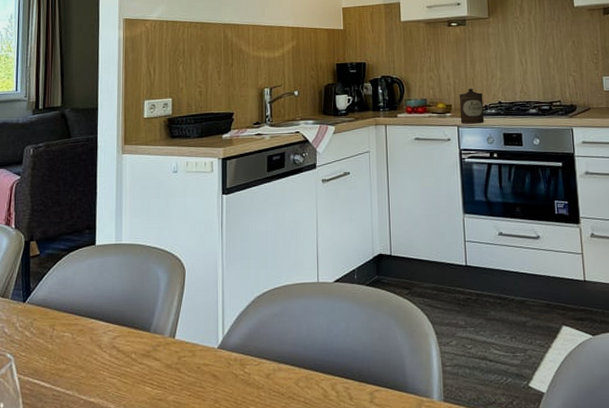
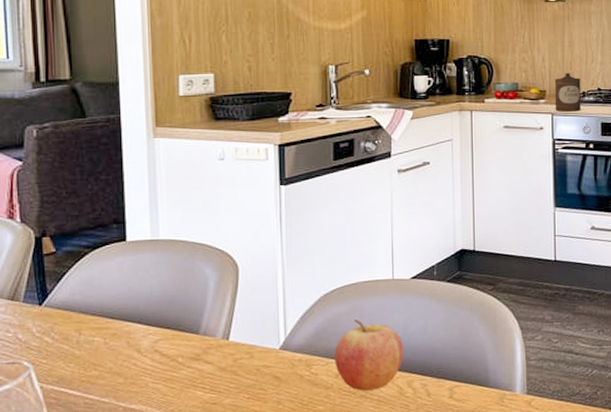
fruit: none [266,321,327,392] -> present [334,319,403,391]

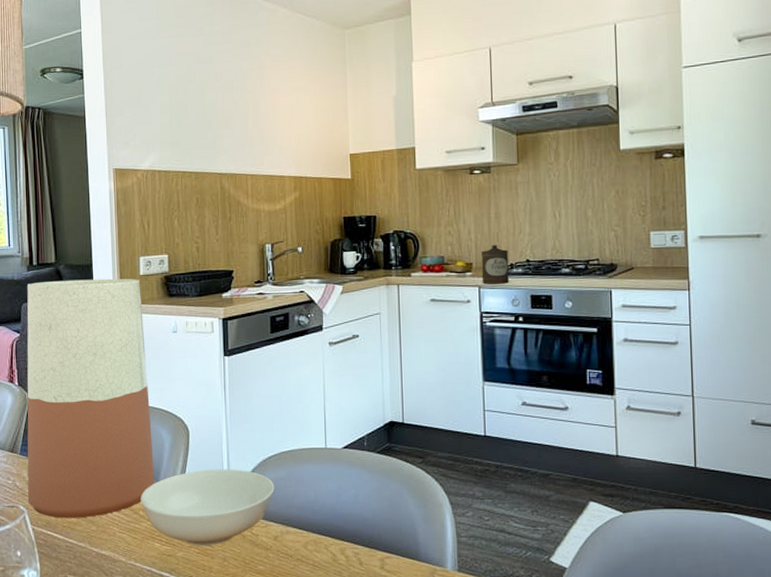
vase: none [32,99,197,372] -> present [27,278,155,518]
bowl: none [179,306,336,390] -> present [140,469,275,545]
fruit: present [334,319,403,391] -> none [273,485,336,555]

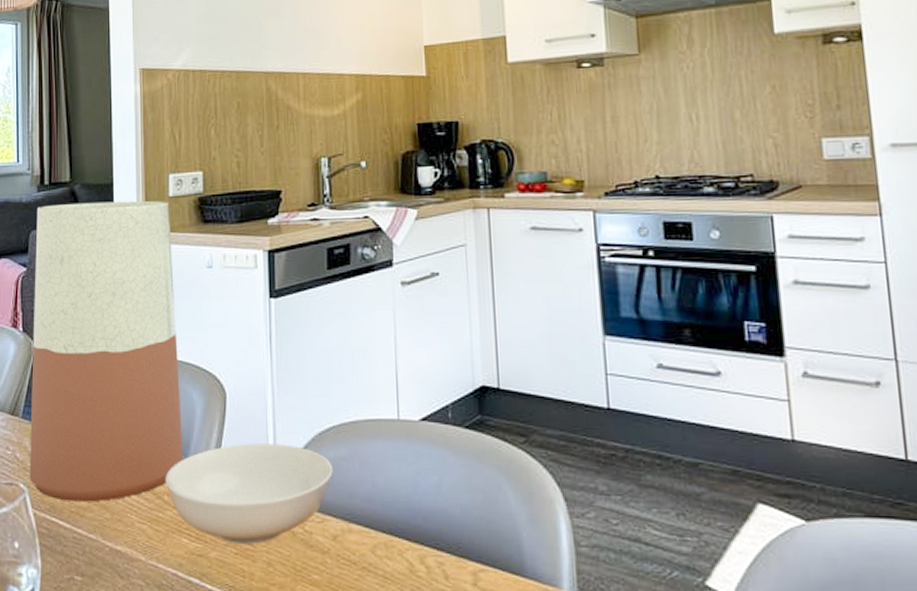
canister: present [481,245,509,286] -> none [594,157,634,209]

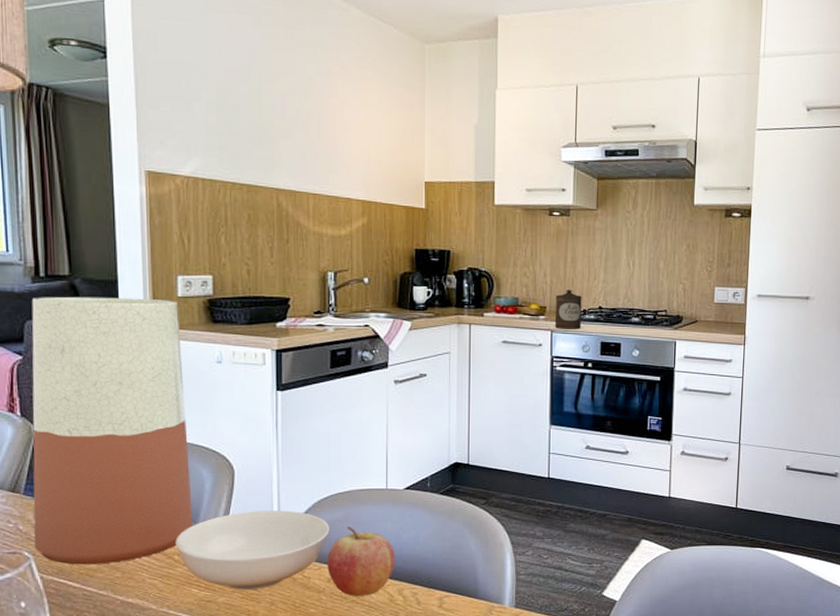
fruit: none [331,468,414,562] -> present [327,527,395,596]
canister: none [594,157,634,209] -> present [554,289,582,331]

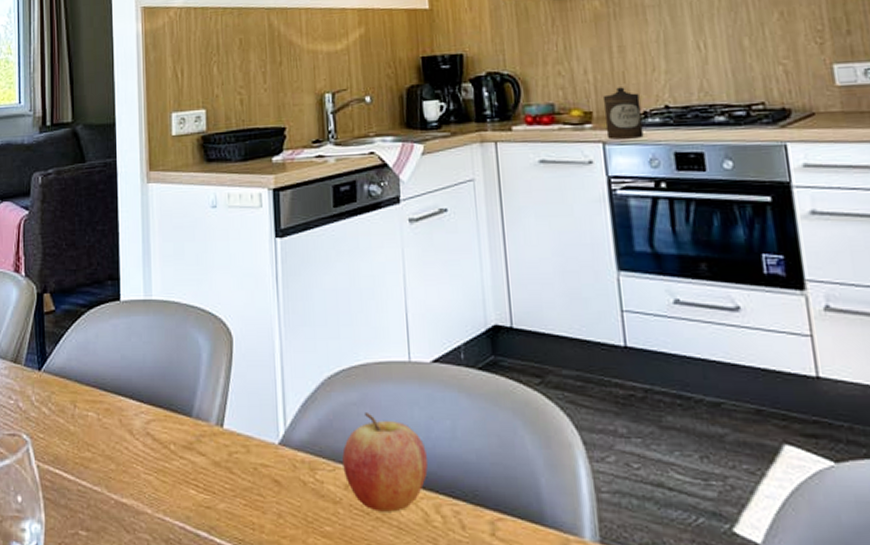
vase: present [31,296,193,565] -> none [32,140,189,453]
bowl: present [175,510,330,590] -> none [171,389,344,494]

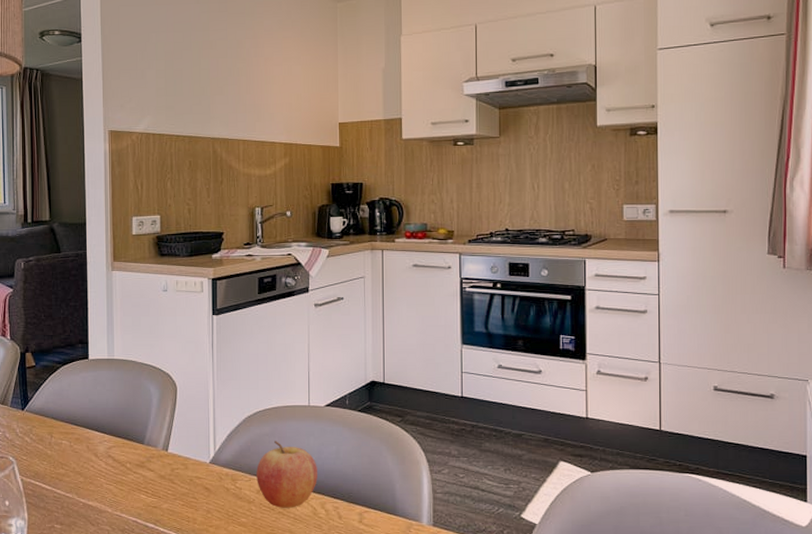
canister: present [602,87,644,141] -> none [462,214,489,253]

